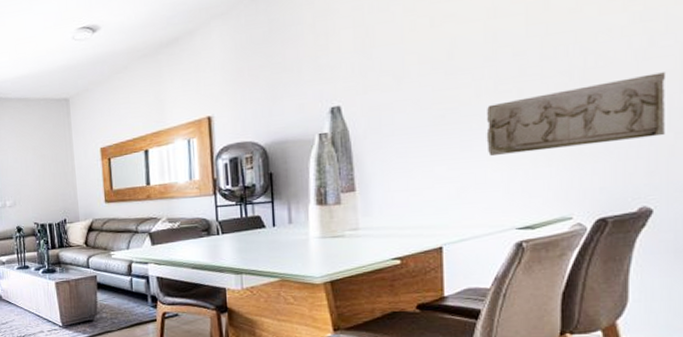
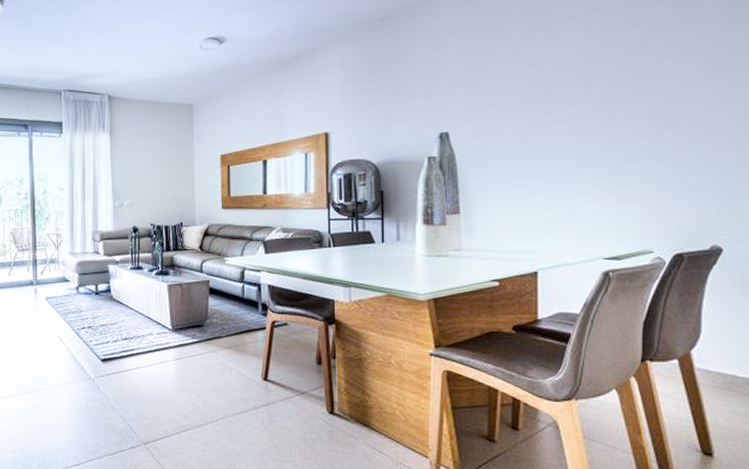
relief sculpture: present [486,72,667,156] -> none [579,124,734,189]

